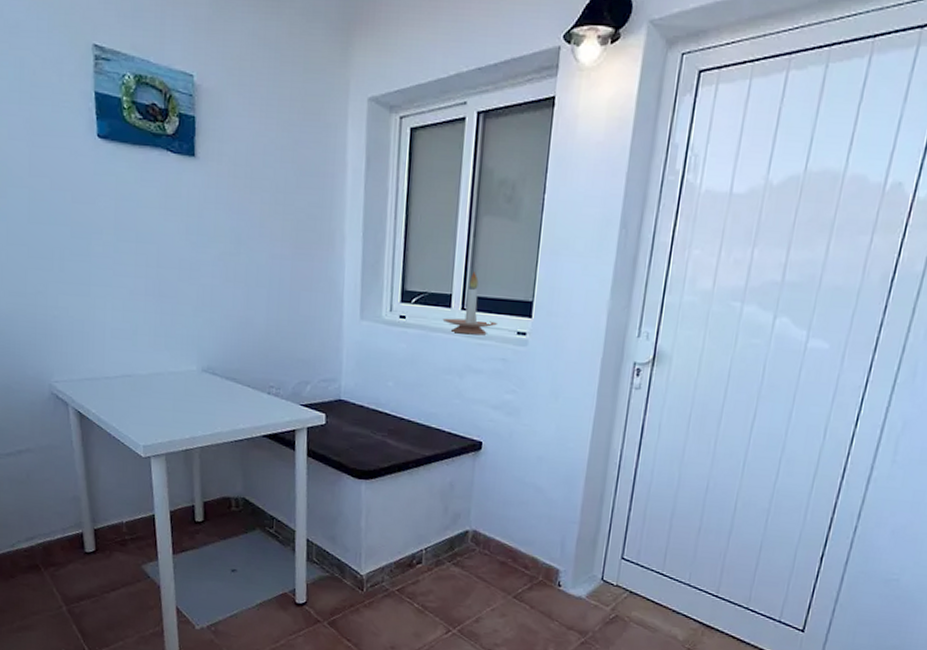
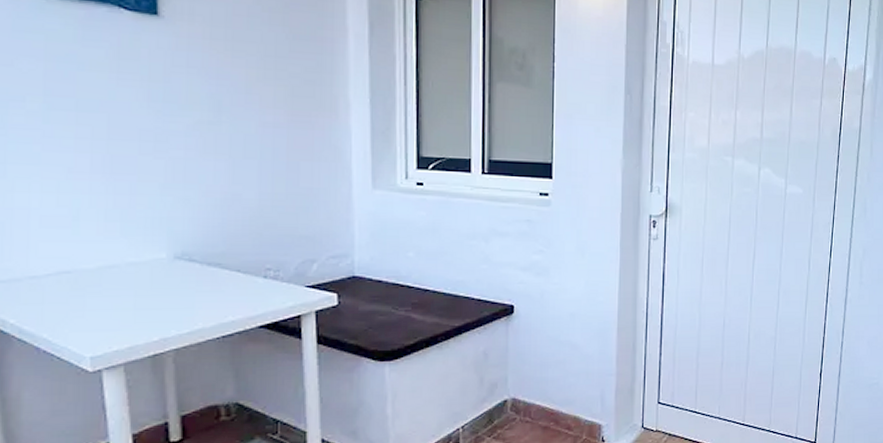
candle holder: present [442,271,497,335] -> none [463,136,519,198]

